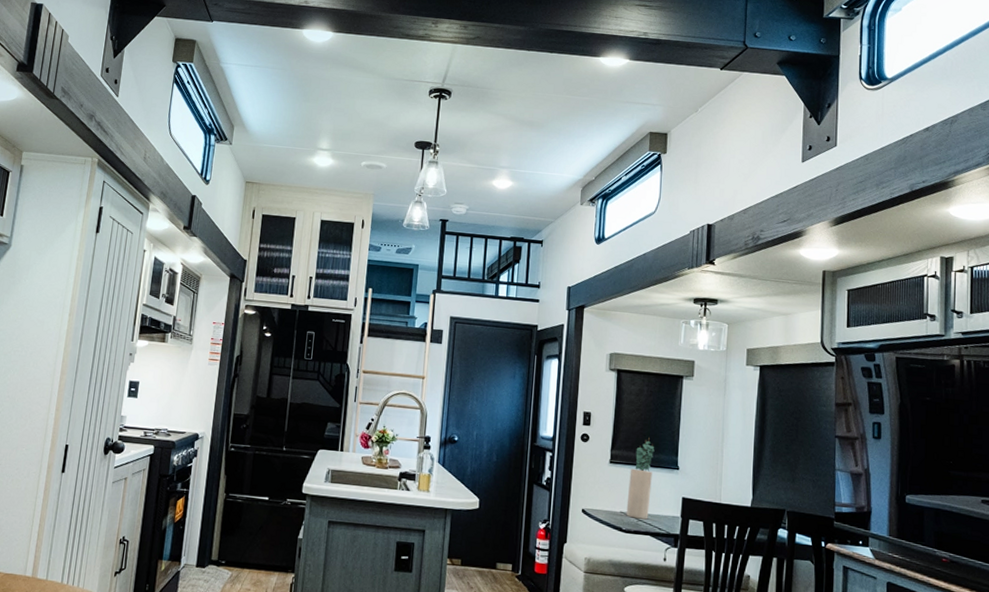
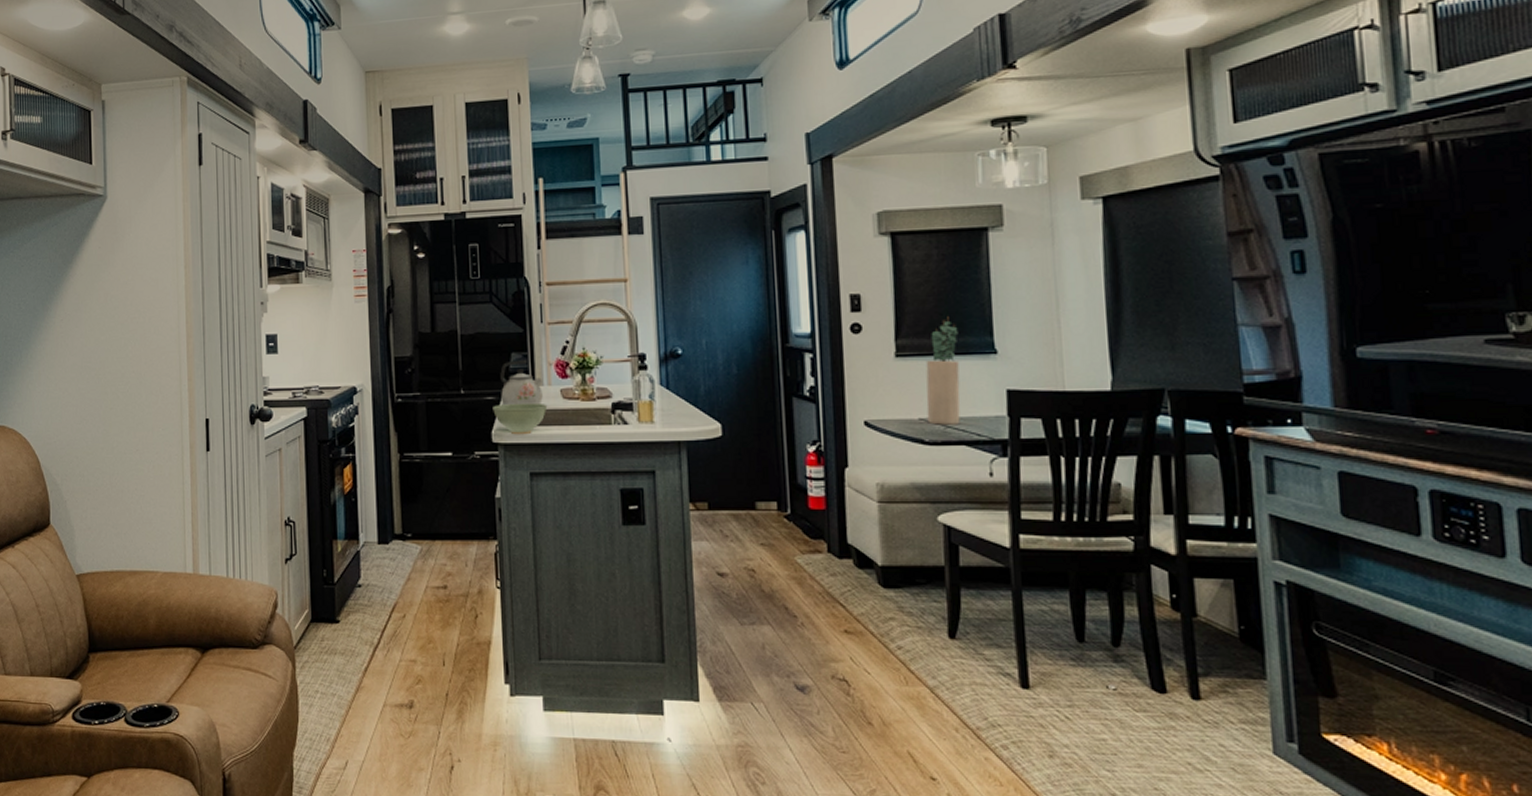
bowl: none [306,463,350,490] -> present [493,402,548,435]
kettle: none [314,429,349,466] -> present [500,360,543,406]

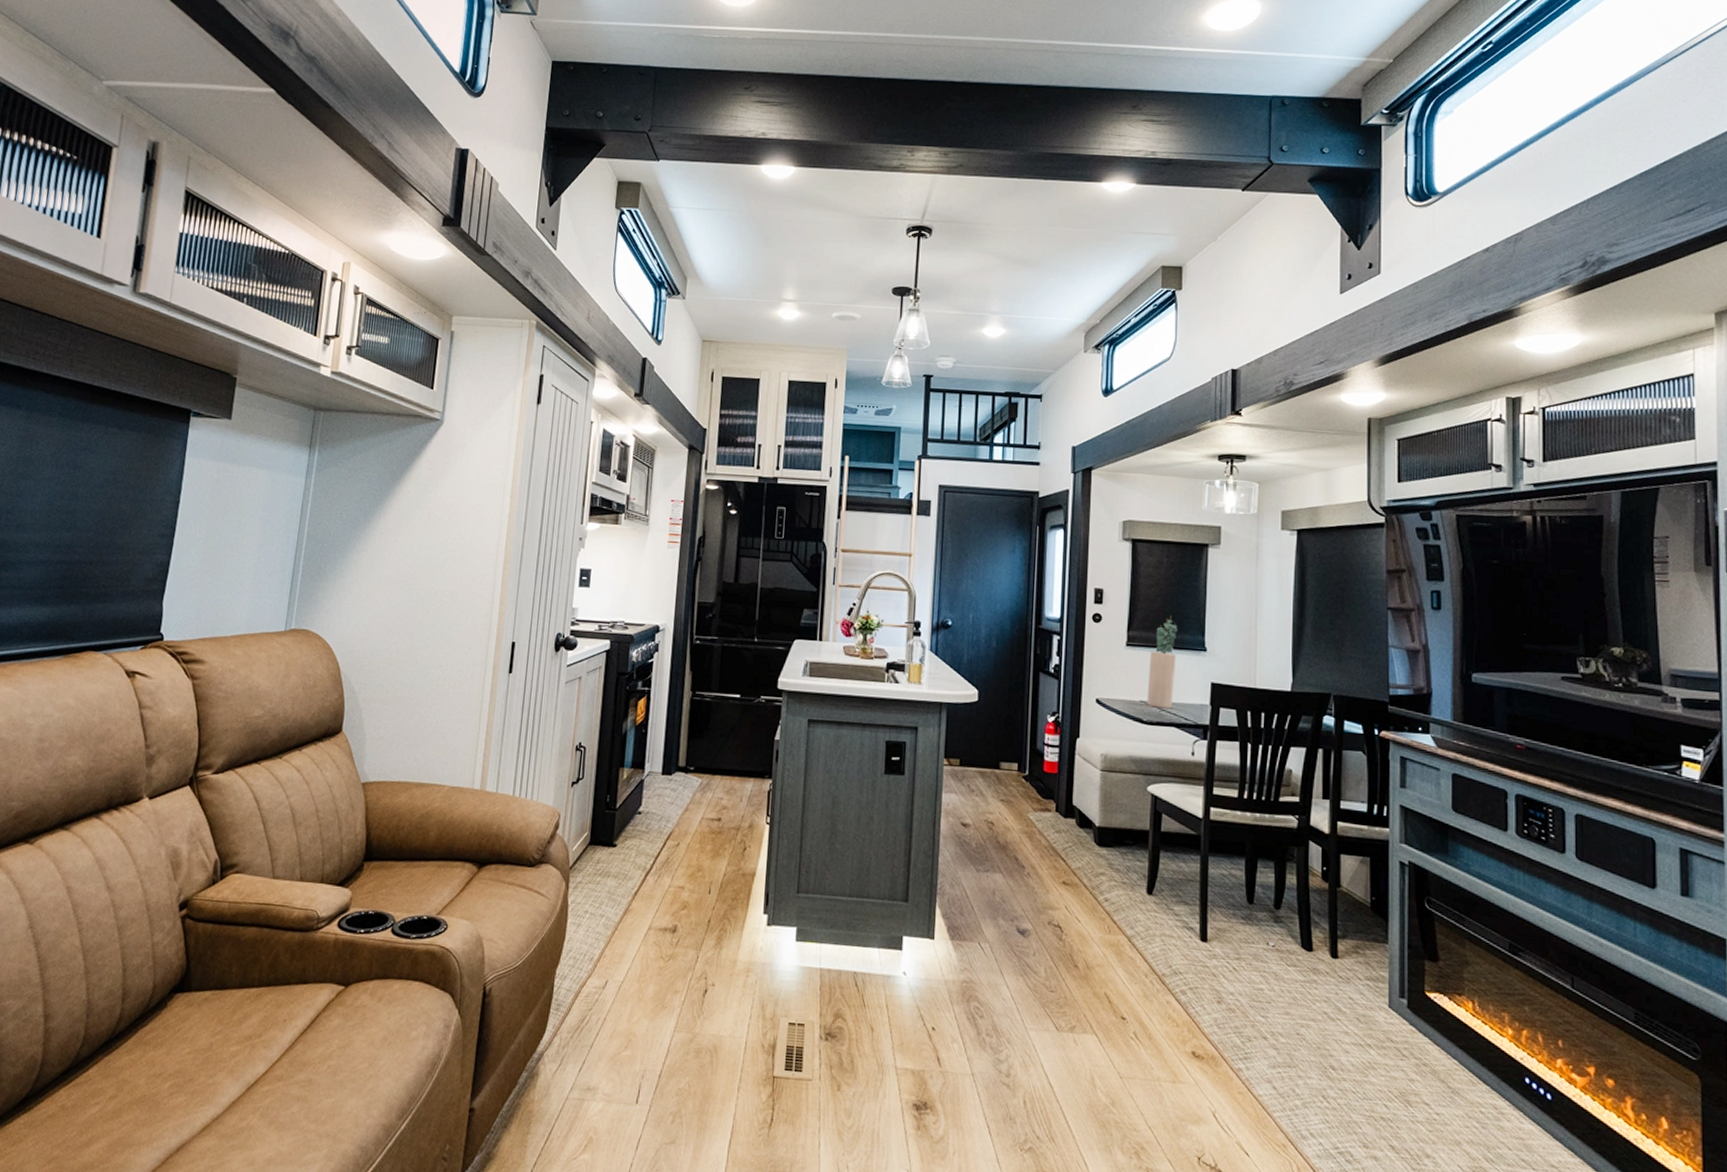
bowl: present [493,402,548,435] -> none [781,654,831,685]
kettle: present [500,360,543,406] -> none [790,616,828,658]

